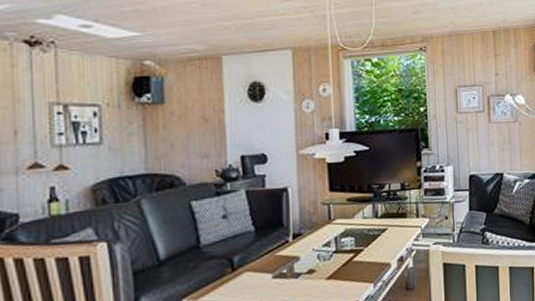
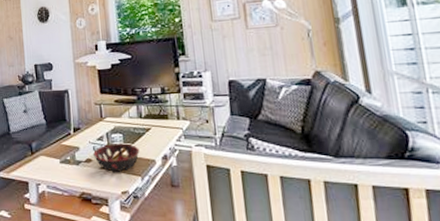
decorative bowl: none [318,247,373,282] -> present [93,143,140,172]

